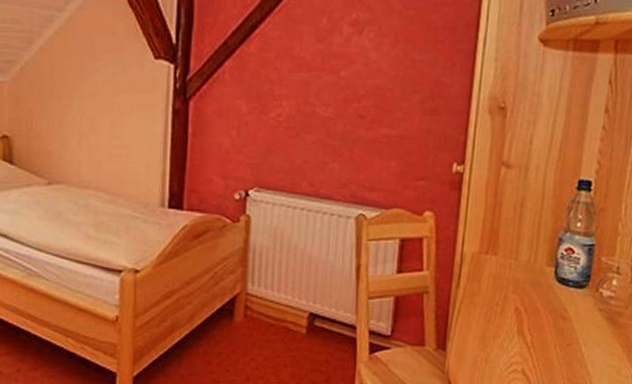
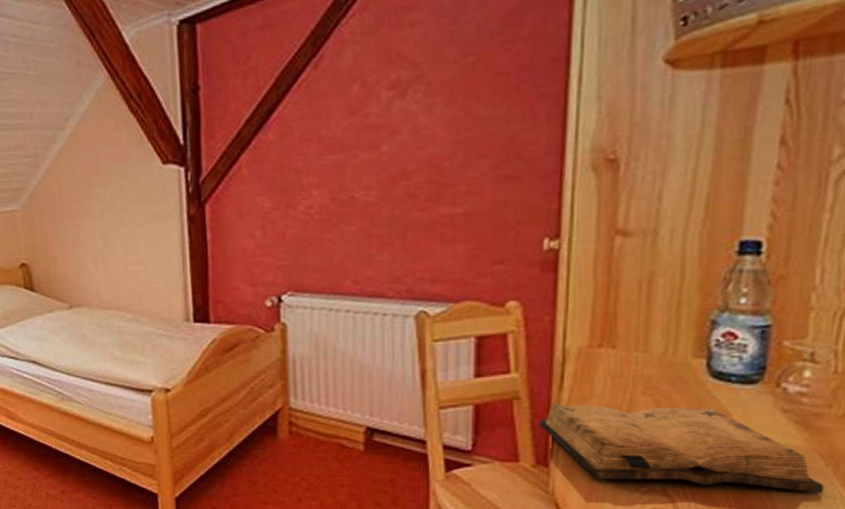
diary: none [441,297,622,374] -> present [539,403,825,494]

